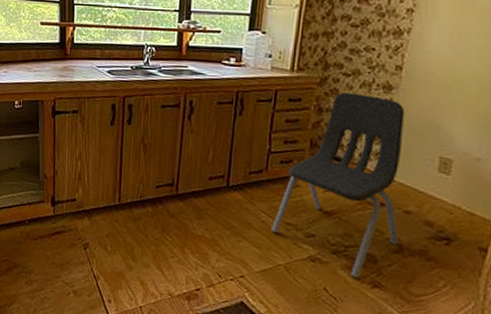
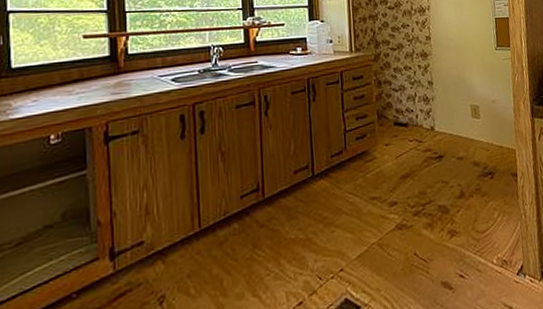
dining chair: present [271,92,405,279] -> none [360,63,460,233]

